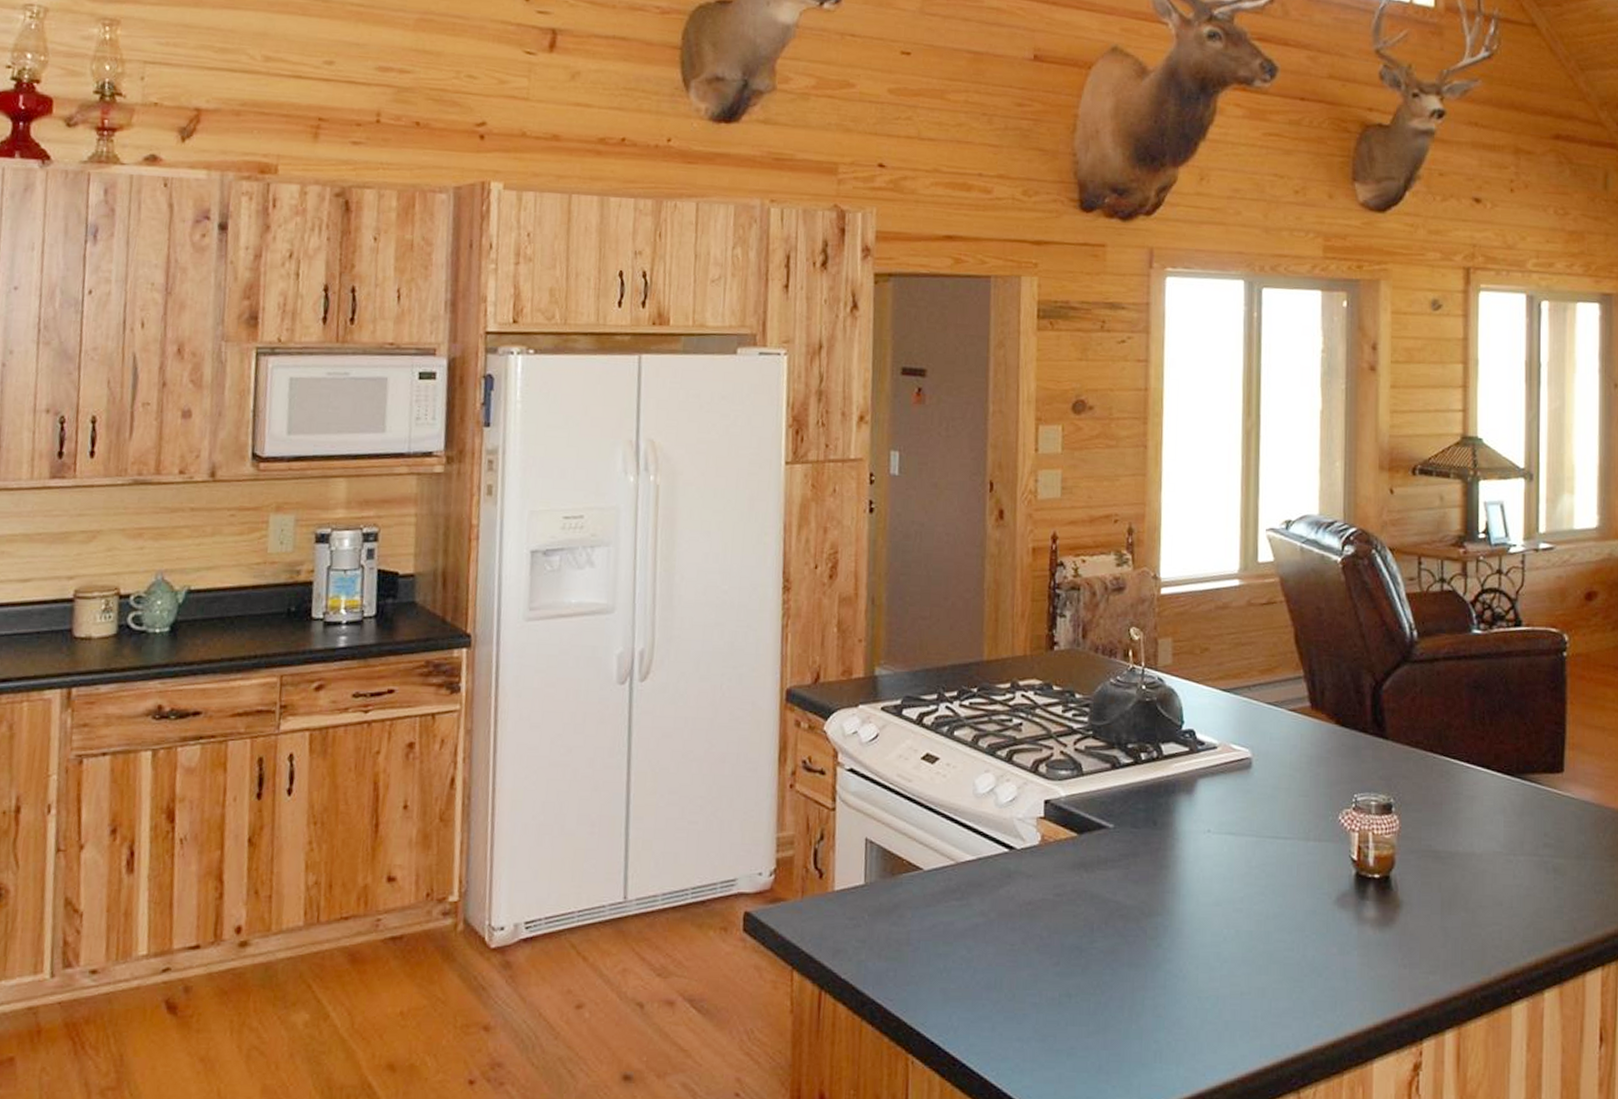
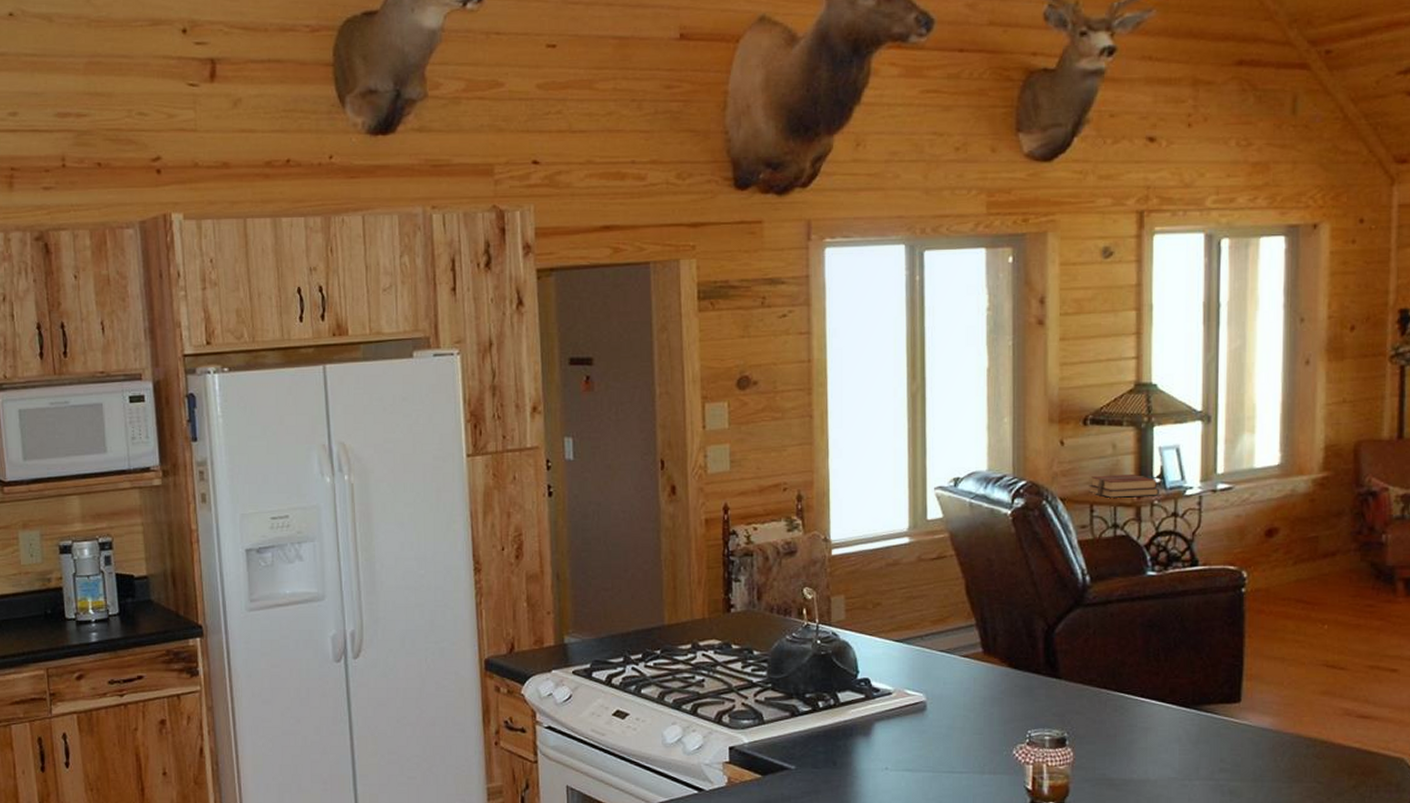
books: none [1417,527,1484,552] -> present [1089,473,1159,498]

